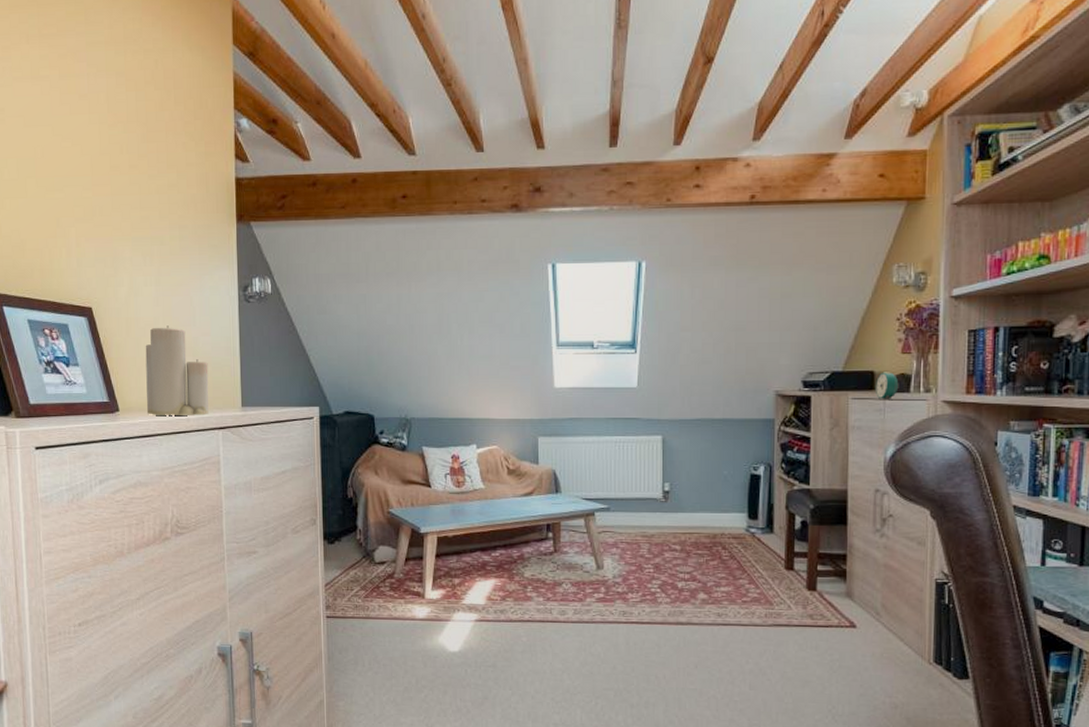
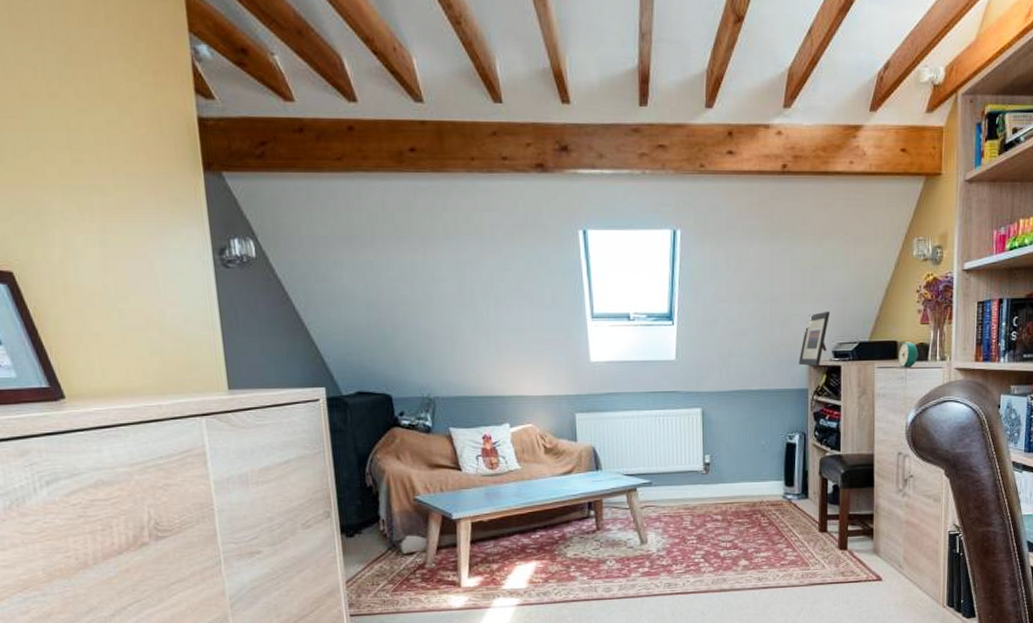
candle: present [145,326,209,415] -> none [93,295,186,402]
picture frame: none [764,339,800,397] -> present [798,311,831,367]

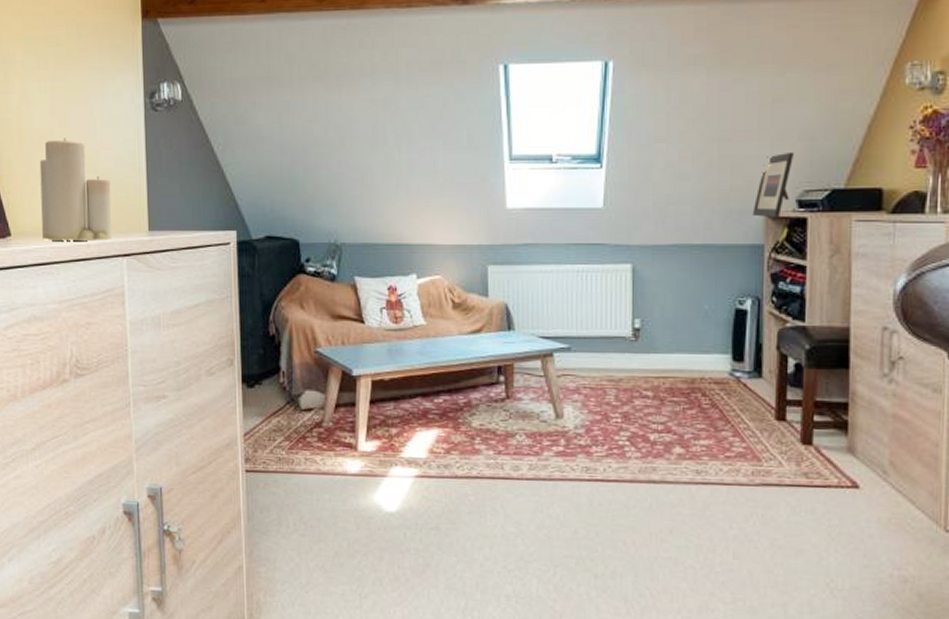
candle: none [93,295,186,402] -> present [39,138,112,241]
alarm clock: present [897,340,919,369] -> none [883,188,912,223]

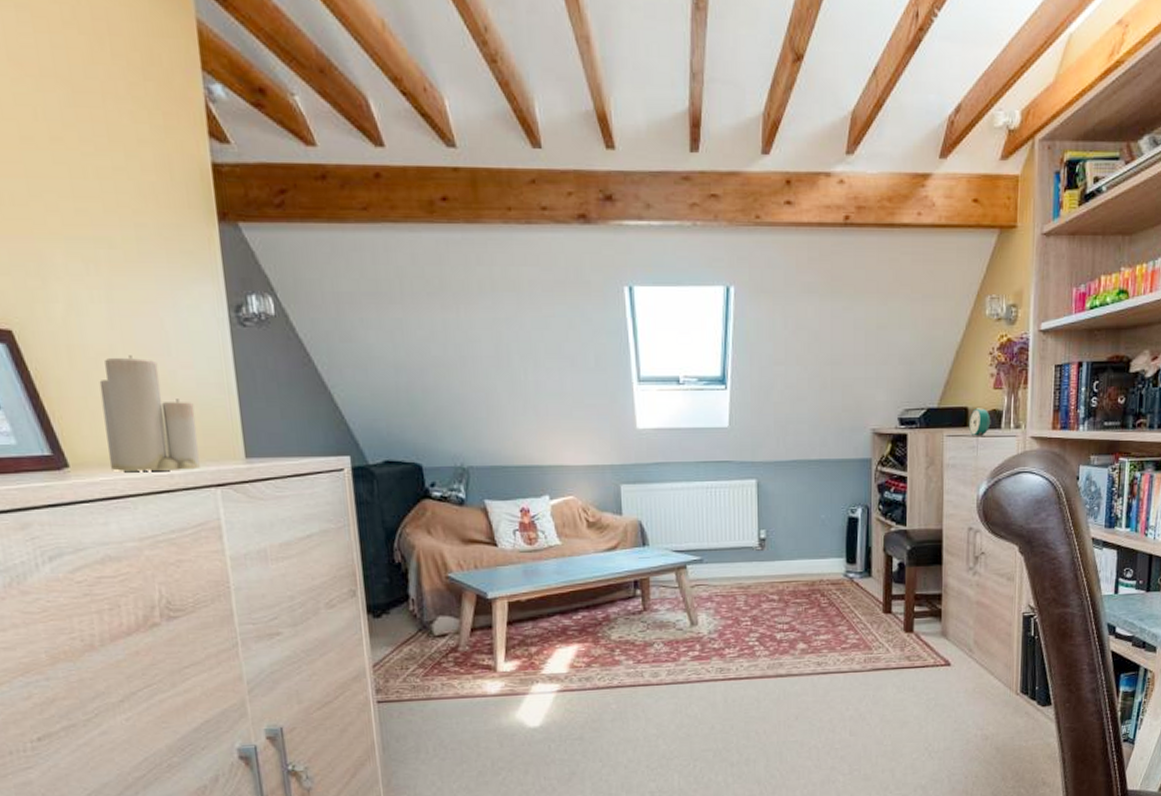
picture frame: present [752,151,795,218] -> none [861,374,897,435]
alarm clock: none [883,188,912,223] -> present [968,406,991,437]

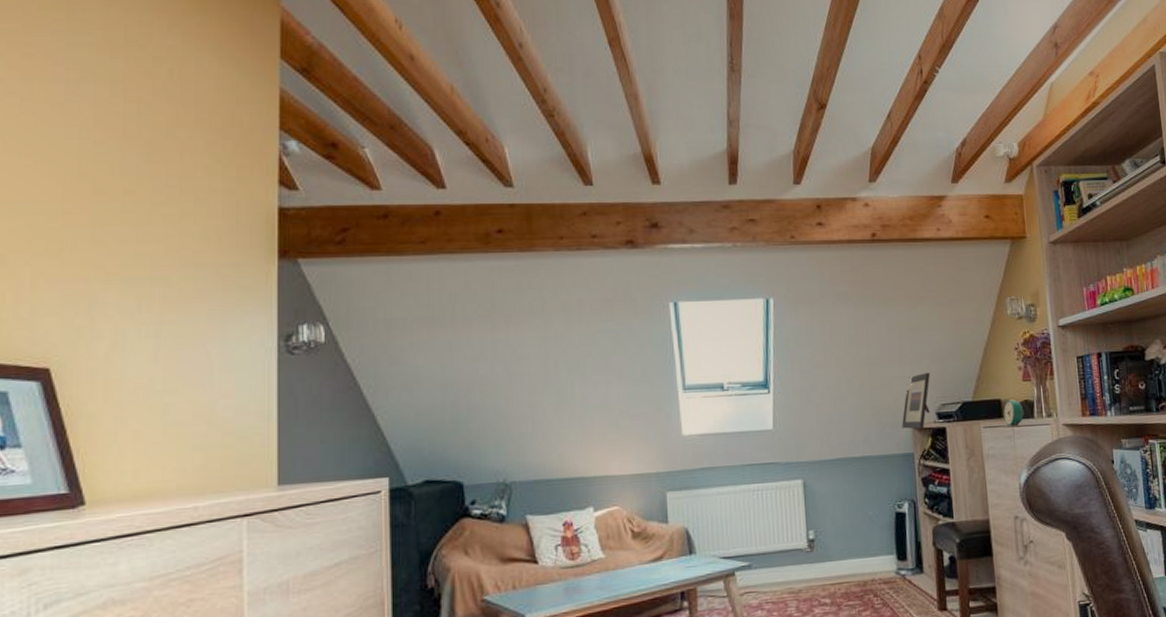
candle: present [99,355,200,471] -> none [130,387,230,506]
picture frame: none [861,374,897,435] -> present [901,372,931,430]

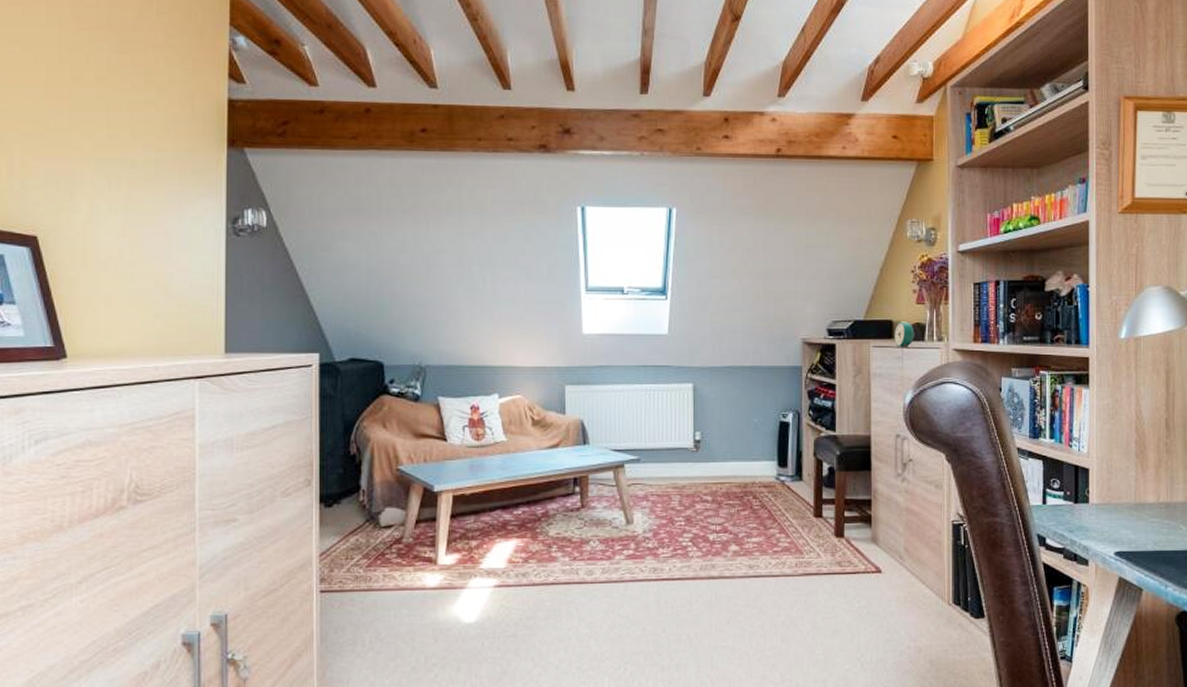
picture frame: present [901,372,931,430] -> none [792,289,825,344]

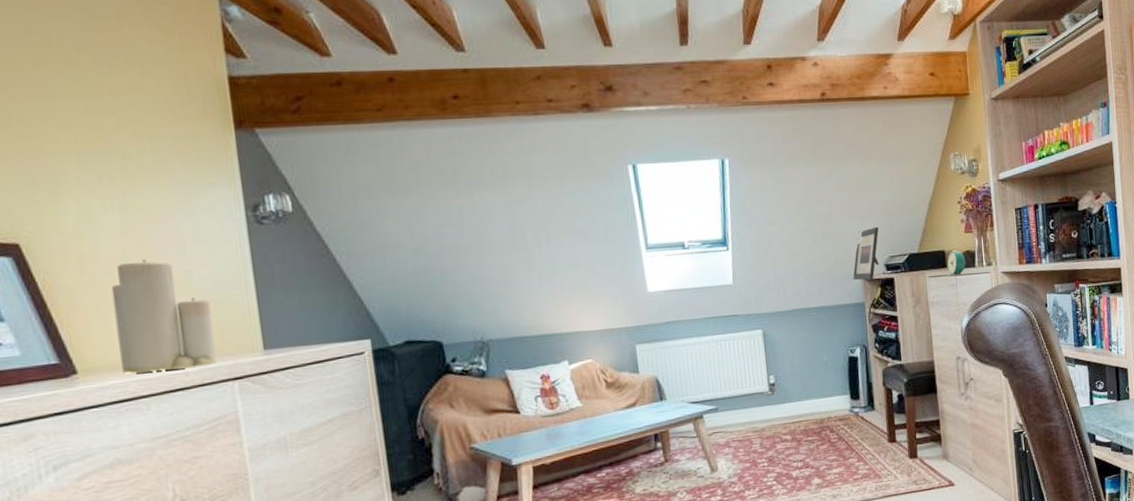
candle: none [103,259,185,363] -> present [111,259,217,373]
picture frame: none [792,289,825,344] -> present [853,226,880,281]

